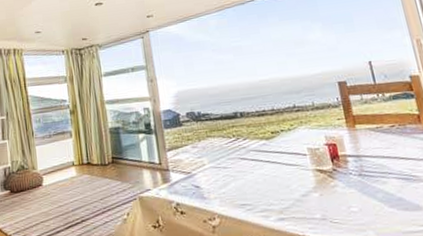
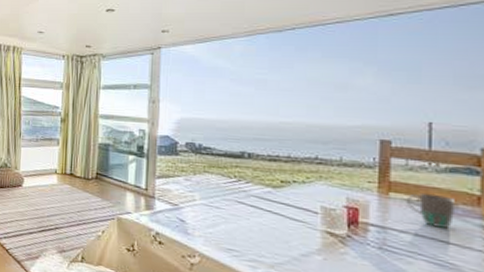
mug: none [369,119,406,148] -> present [407,192,454,228]

